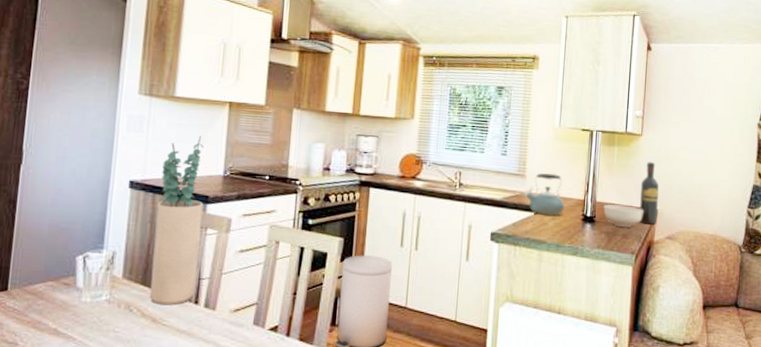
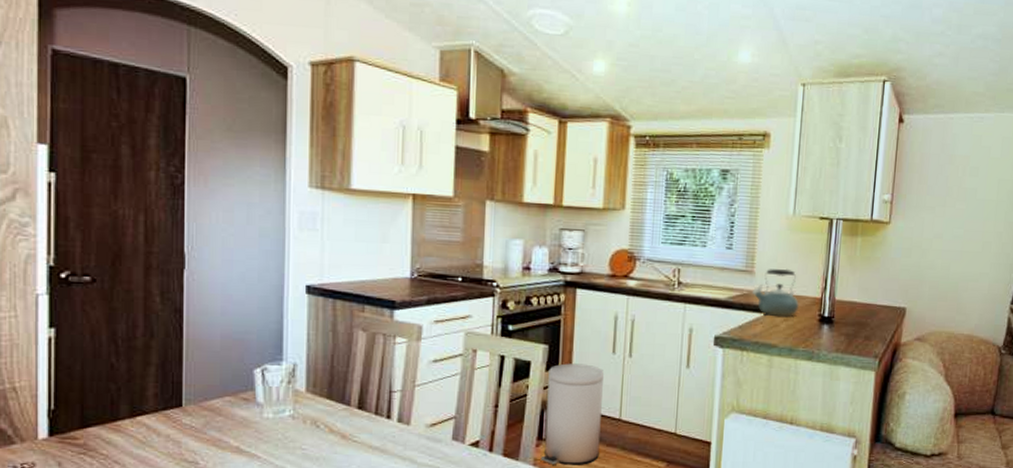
vase: present [149,136,204,305] -> none [337,233,389,421]
bowl: present [603,204,643,228] -> none [843,303,889,329]
wine bottle: present [639,162,659,225] -> none [884,254,908,325]

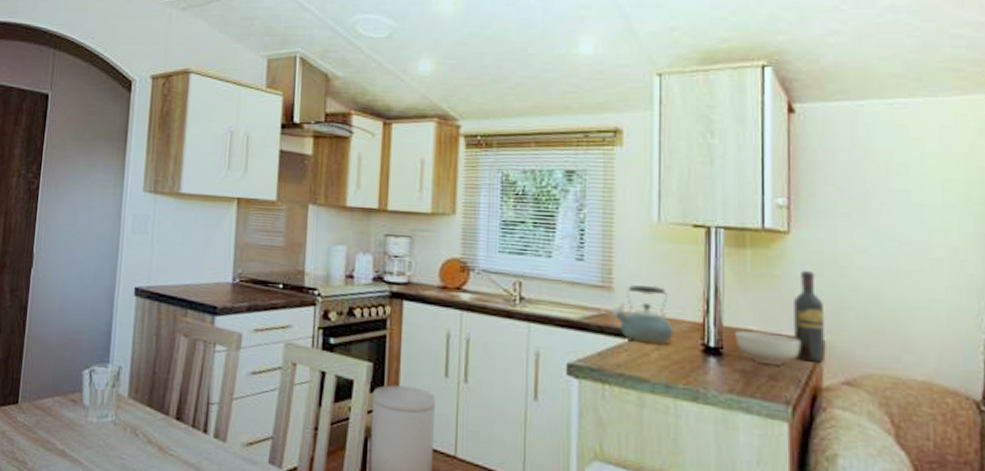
bowl: none [843,303,889,329] -> present [735,331,800,366]
wine bottle: none [884,254,908,325] -> present [792,271,826,363]

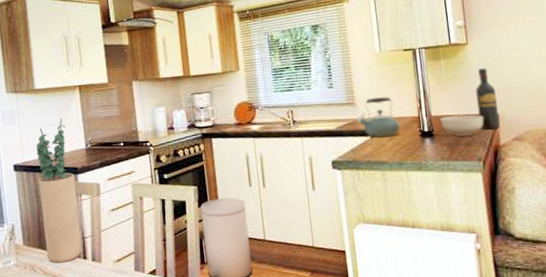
vase: none [155,237,211,433] -> present [36,118,82,263]

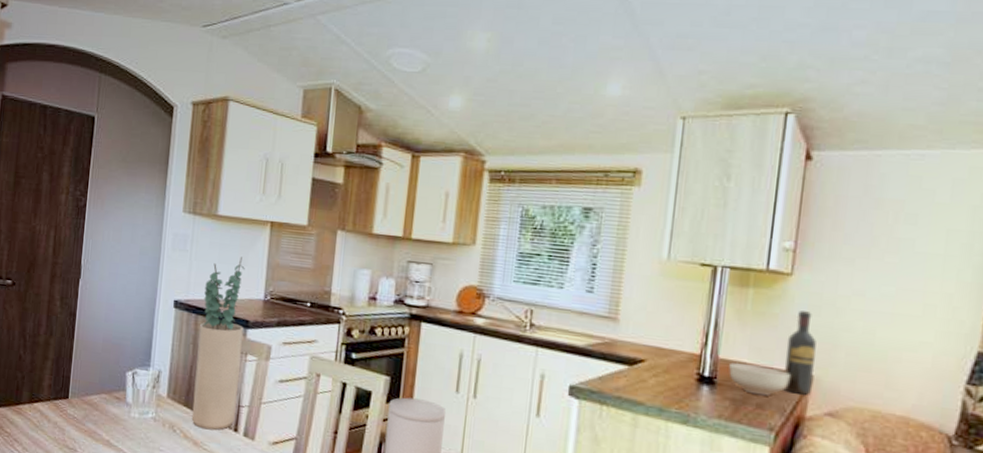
kettle: present [356,96,400,138] -> none [614,317,672,372]

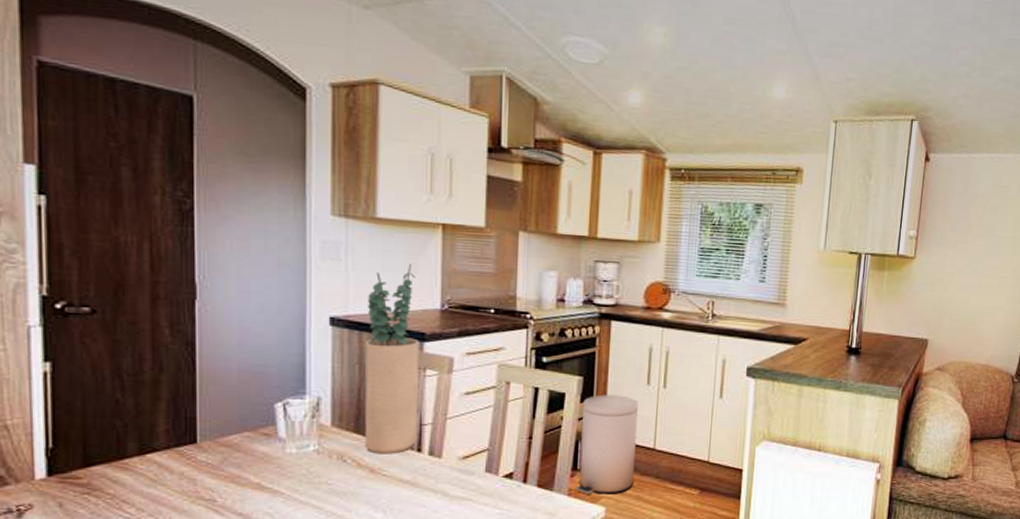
bowl: present [728,363,790,396] -> none [870,335,913,359]
wine bottle: present [783,311,817,395] -> none [908,288,931,355]

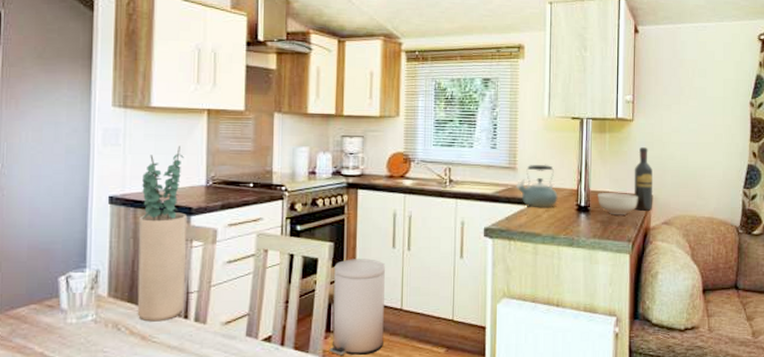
kettle: none [783,301,828,349] -> present [515,164,558,208]
bowl: none [870,335,913,359] -> present [598,193,638,215]
wine bottle: none [908,288,931,355] -> present [633,147,653,211]

